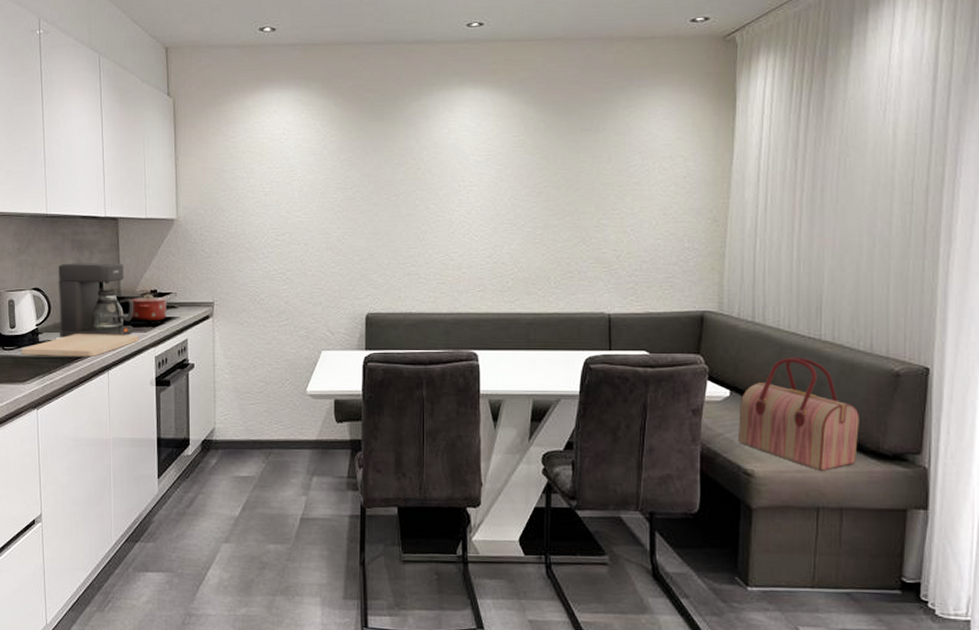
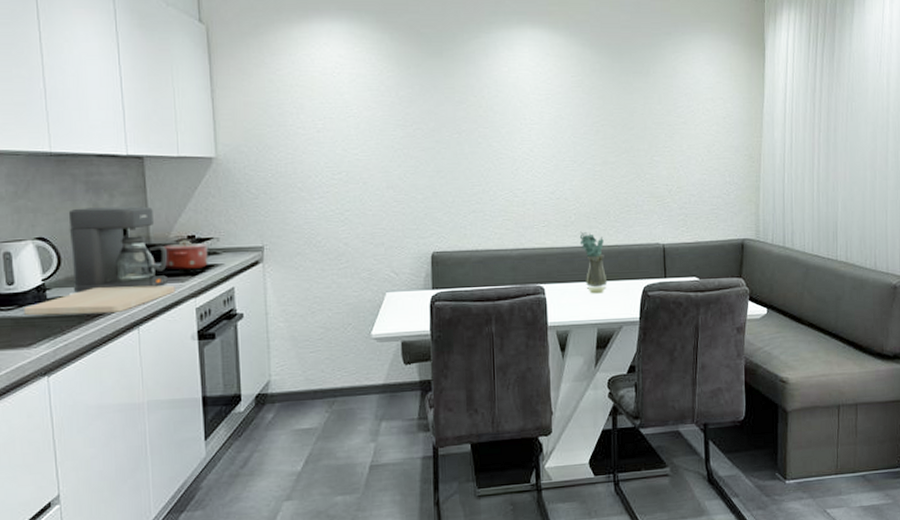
vase: none [516,297,546,363] -> present [579,231,608,294]
handbag: present [738,357,859,471] -> none [775,276,868,373]

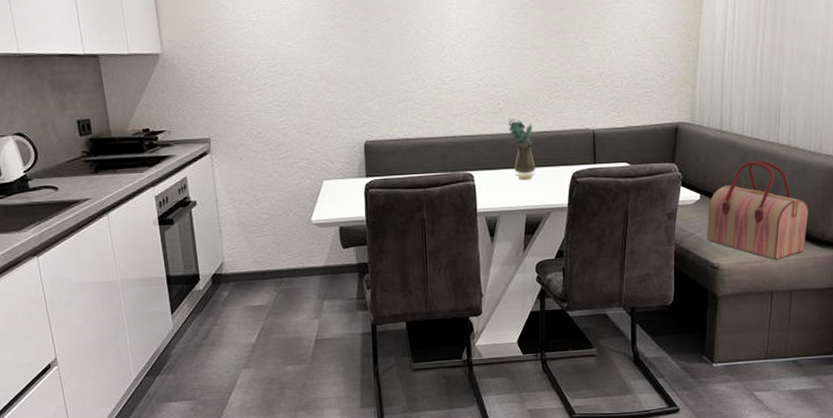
cutting board: present [24,285,175,316] -> none [12,175,136,204]
coffee maker: present [68,206,168,293] -> none [39,102,129,183]
casserole: present [163,240,210,271] -> none [122,133,163,162]
handbag: none [775,276,868,373] -> present [707,160,808,260]

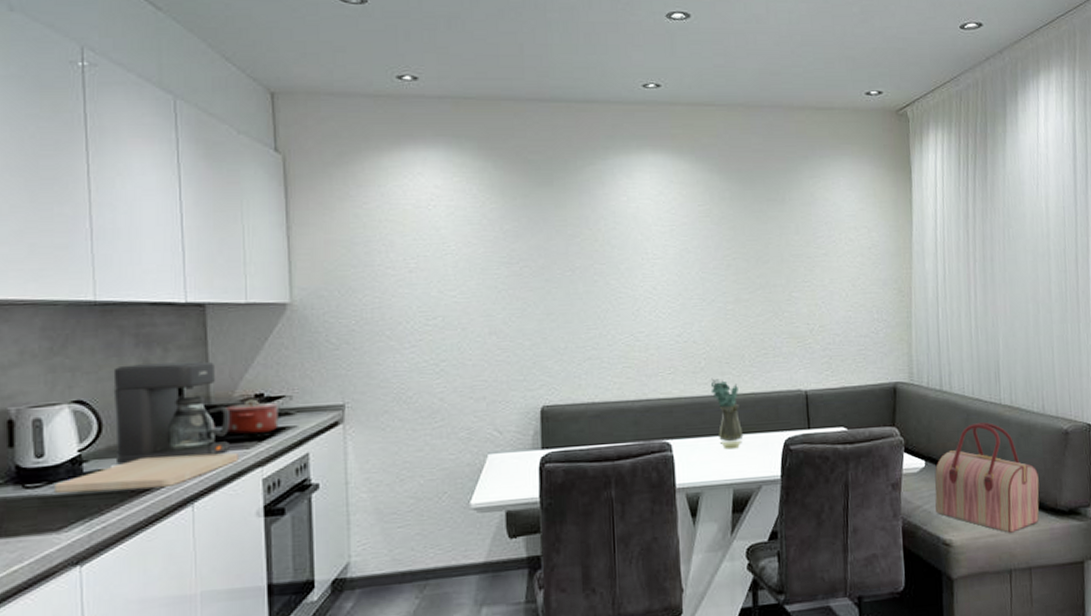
cutting board: none [12,175,136,204] -> present [55,452,239,494]
coffee maker: none [39,102,129,183] -> present [113,361,231,465]
casserole: none [122,133,163,162] -> present [226,399,282,436]

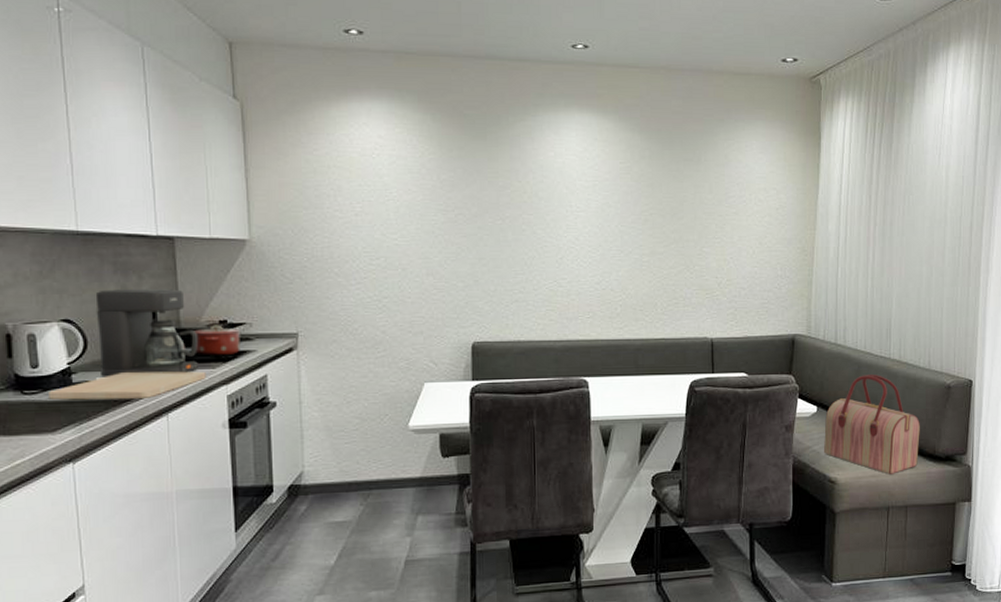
vase: present [710,378,744,450] -> none [625,323,653,388]

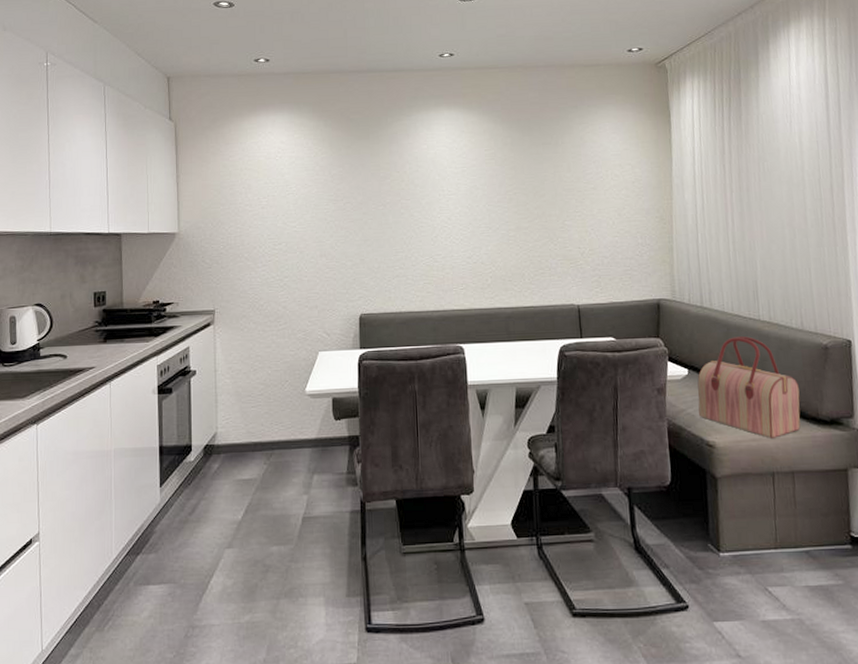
cutting board: present [49,371,206,401] -> none [22,344,141,371]
coffee maker: present [95,289,199,377] -> none [61,276,137,351]
casserole: present [194,325,243,357] -> none [133,305,171,332]

